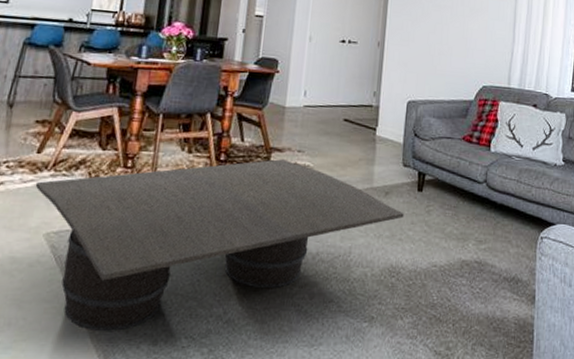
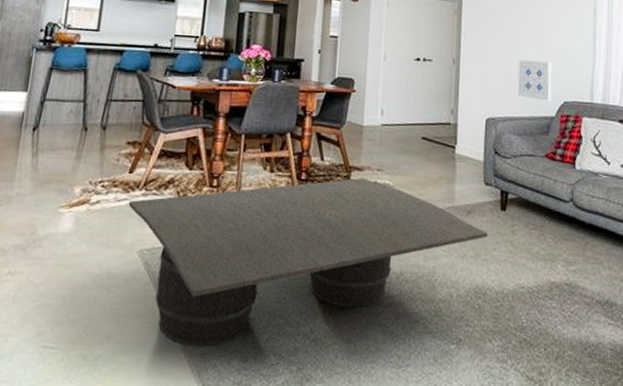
wall art: none [439,44,473,85] -> present [517,60,552,101]

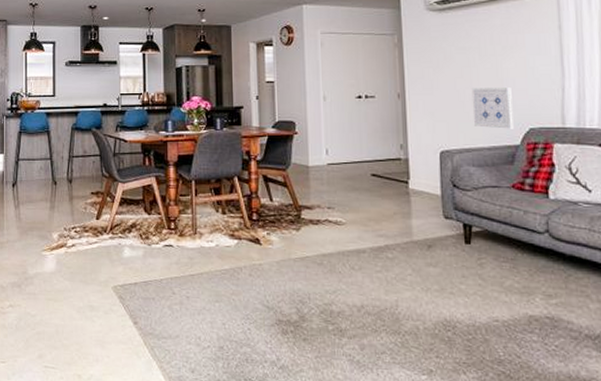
coffee table: present [128,178,488,347] -> none [99,216,453,371]

